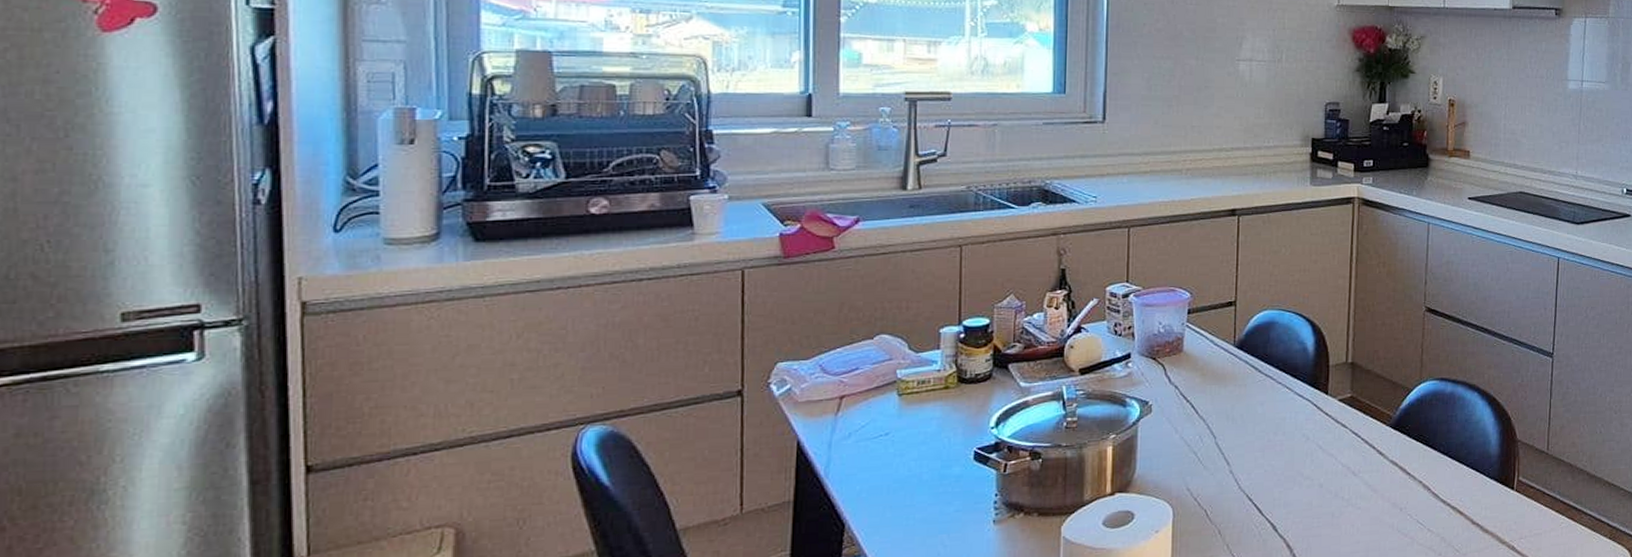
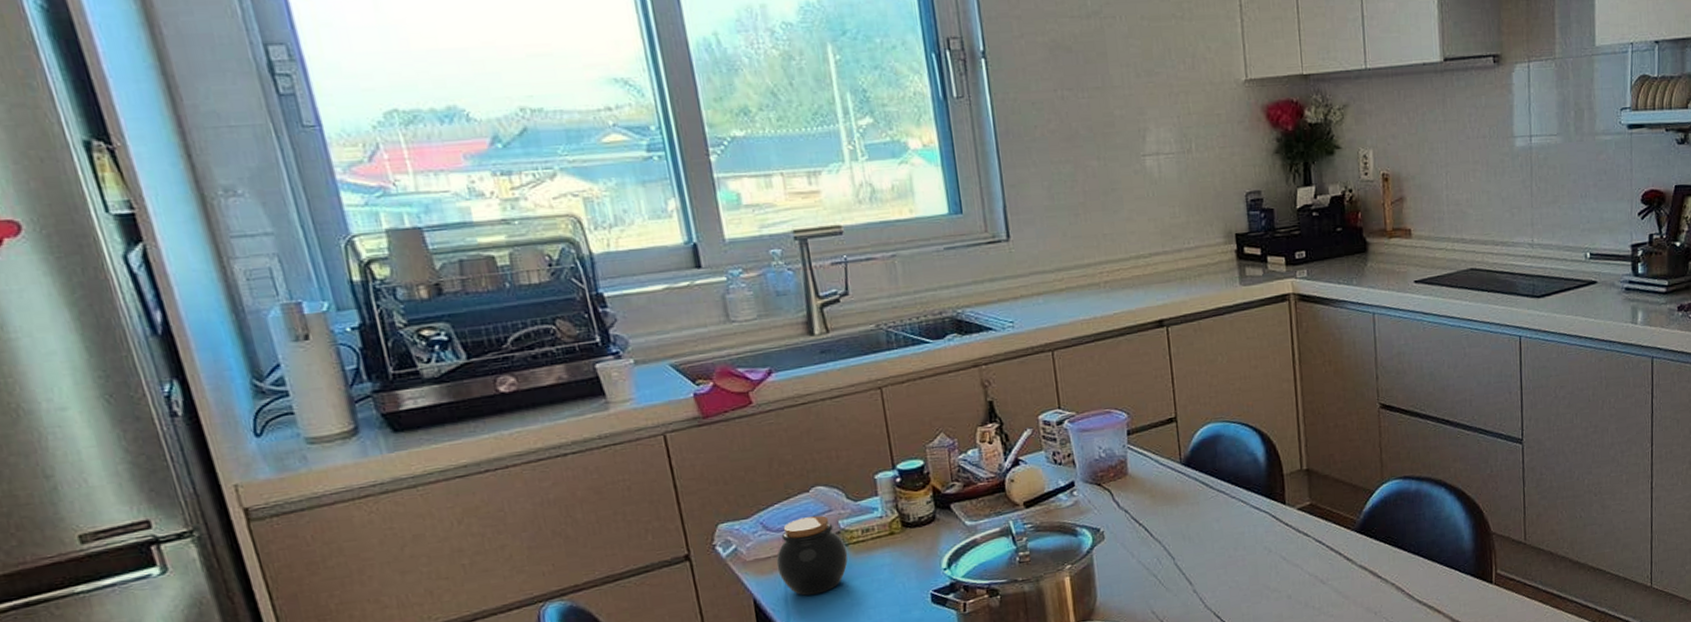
jar: none [827,363,900,442] -> present [776,515,848,596]

